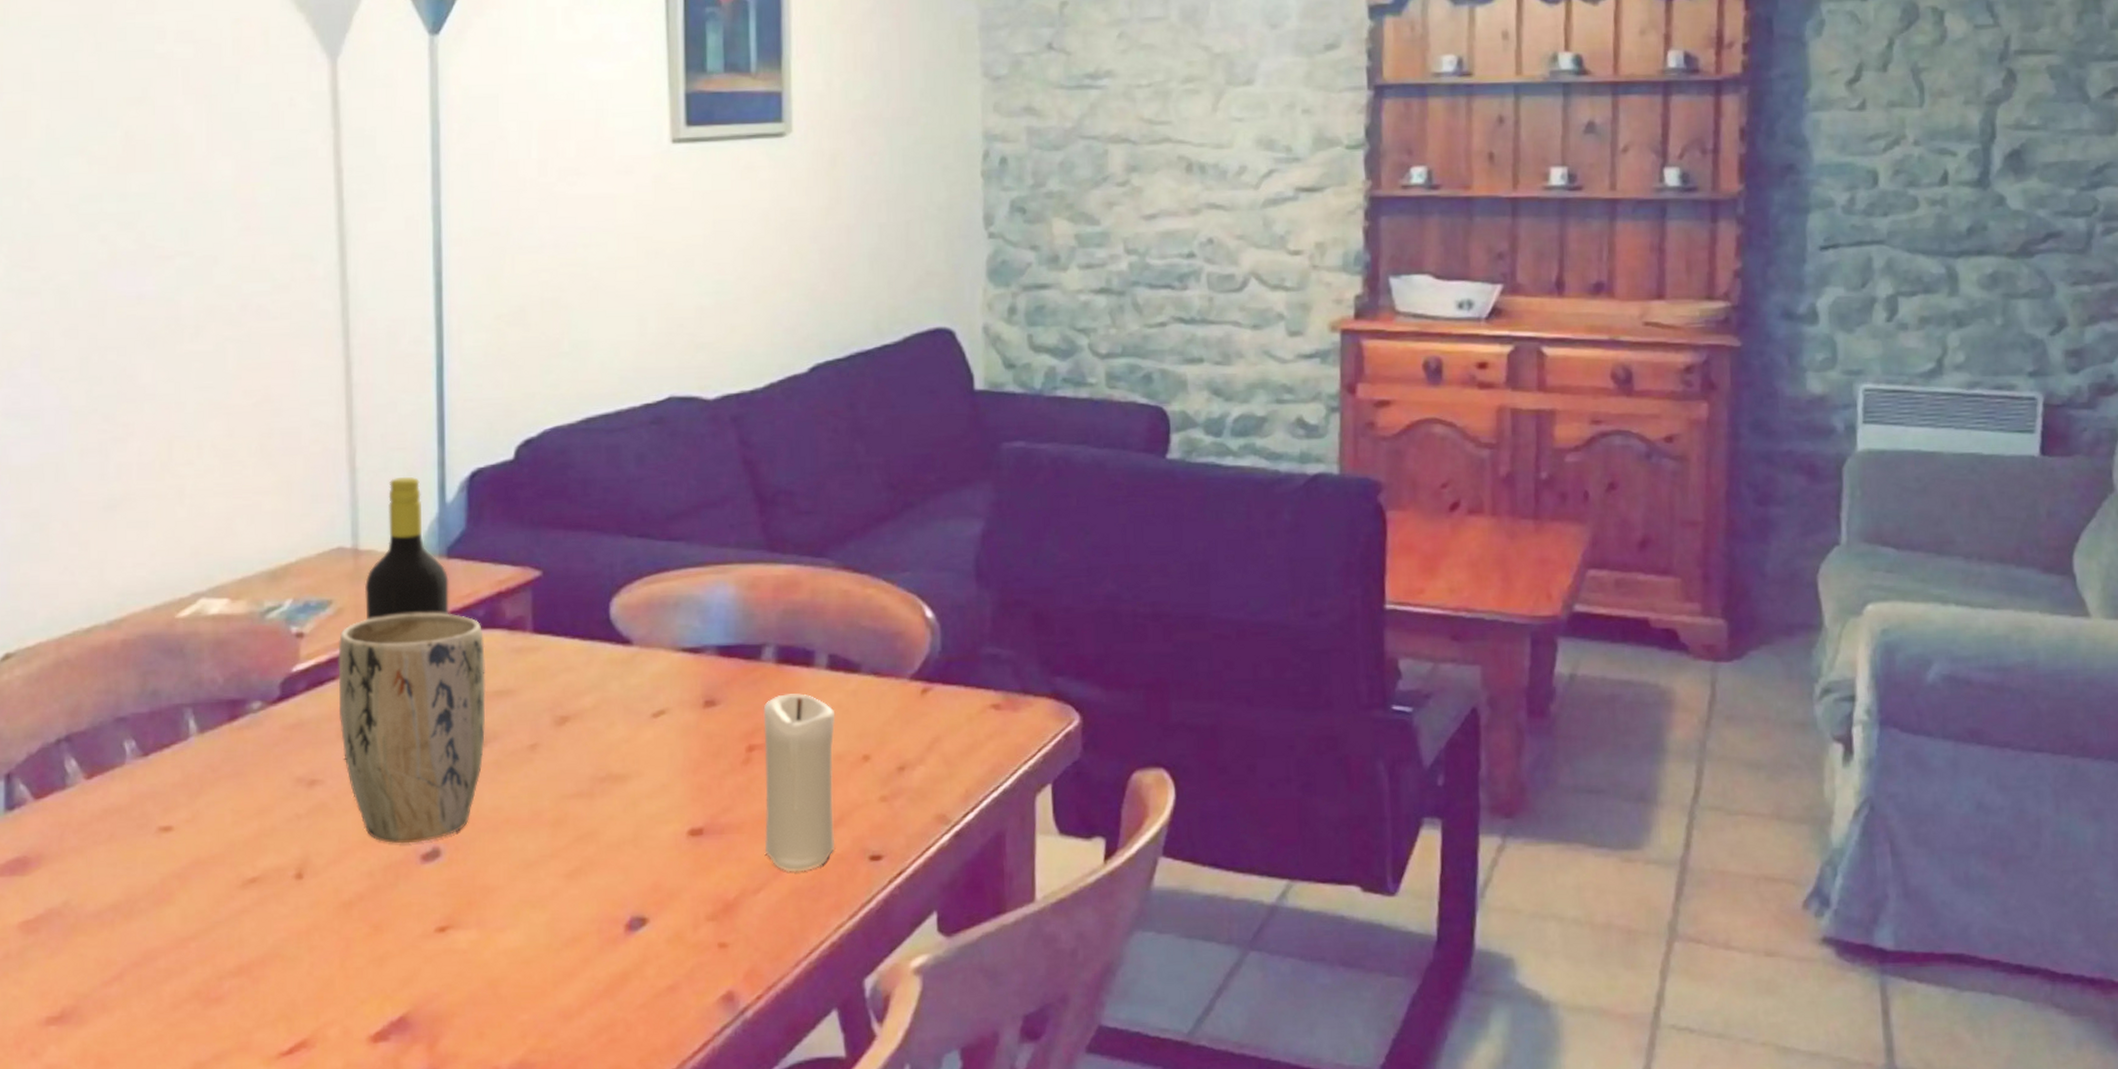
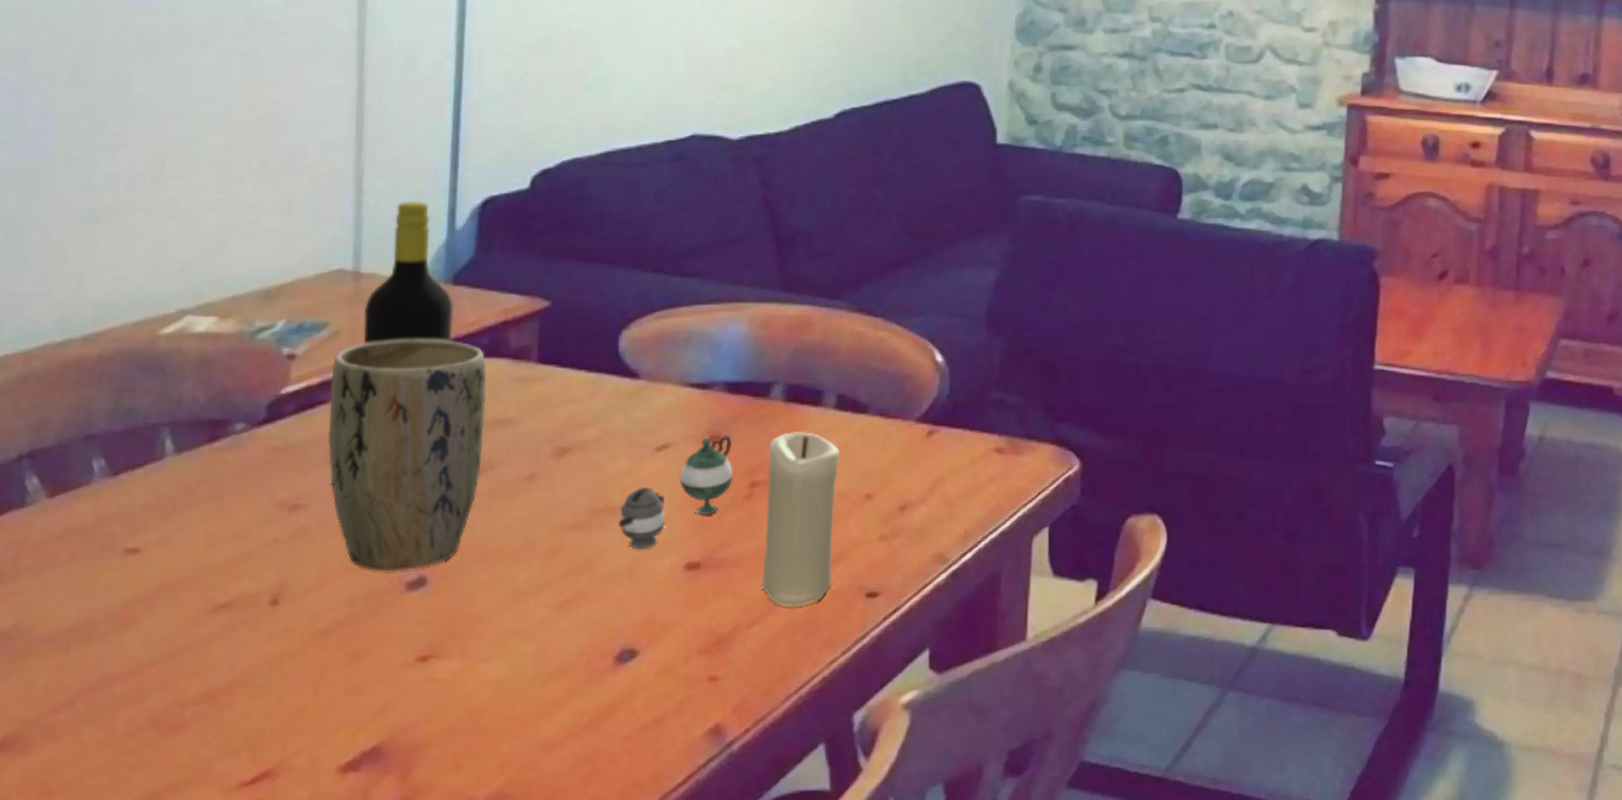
teapot: none [620,700,730,817] -> present [618,436,733,550]

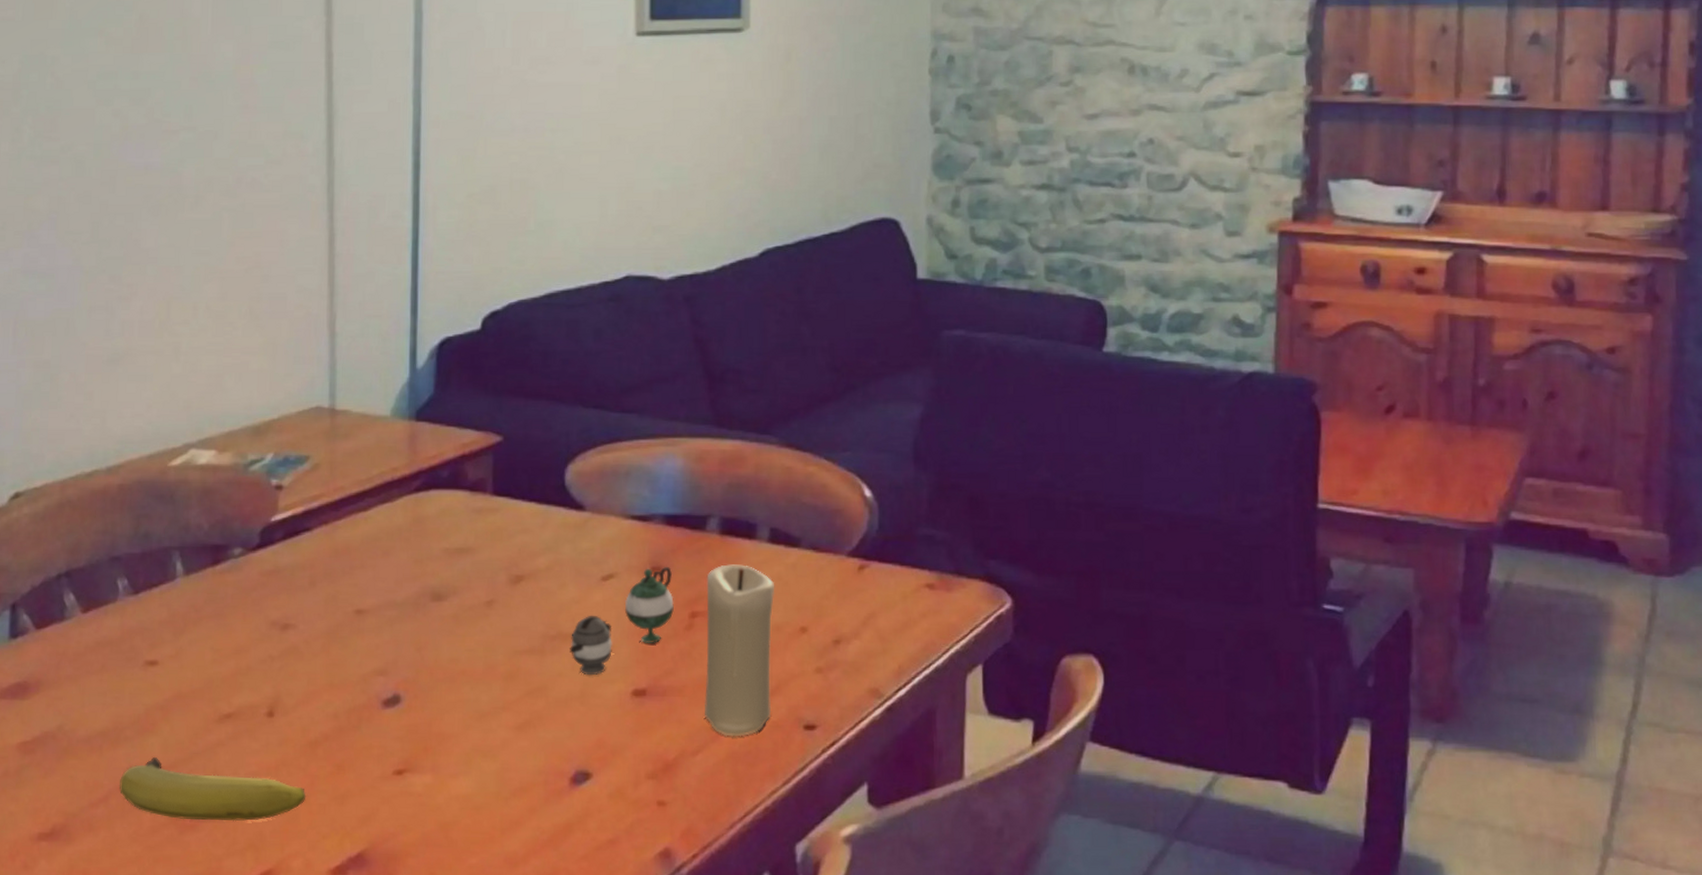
fruit: none [88,654,315,721] -> present [119,757,306,822]
plant pot: present [328,338,487,571] -> none [312,471,448,689]
bottle: present [363,201,453,345] -> none [339,342,417,476]

